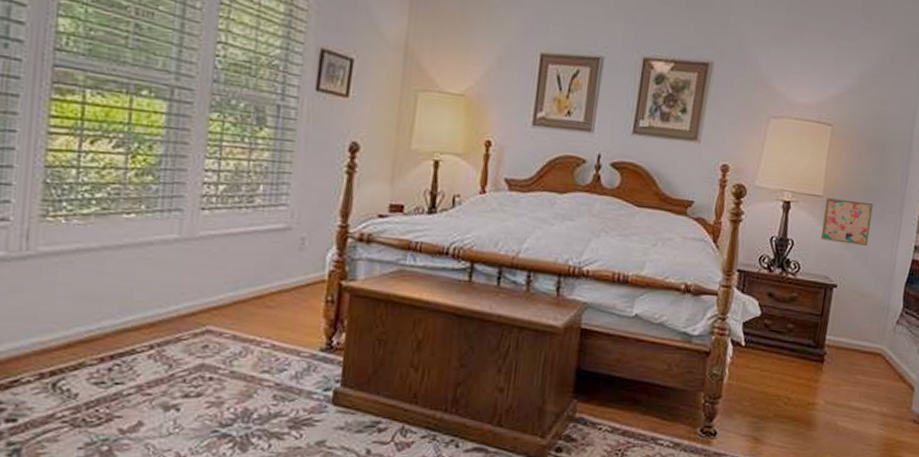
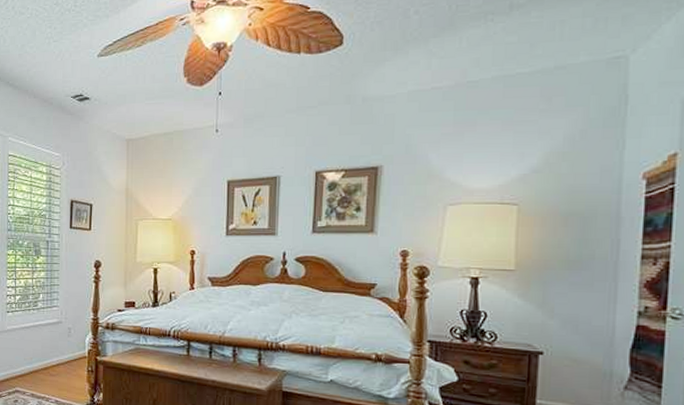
wall art: present [820,197,874,246] -> none [517,271,578,314]

